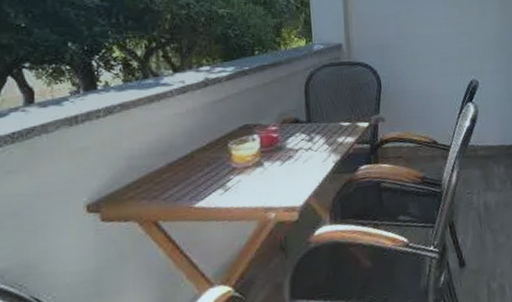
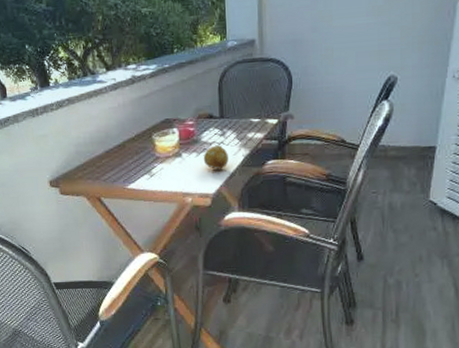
fruit: none [288,151,318,179] -> present [203,145,229,170]

